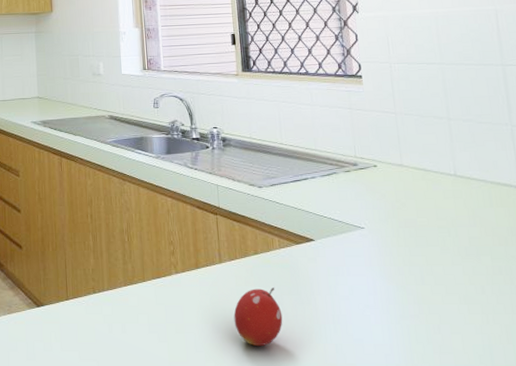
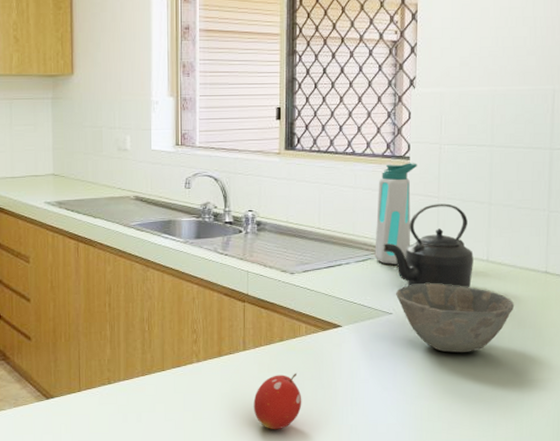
water bottle: none [334,80,374,179] -> present [374,161,417,265]
kettle: none [346,119,442,203] -> present [383,203,474,288]
bowl: none [365,197,492,270] -> present [396,283,515,353]

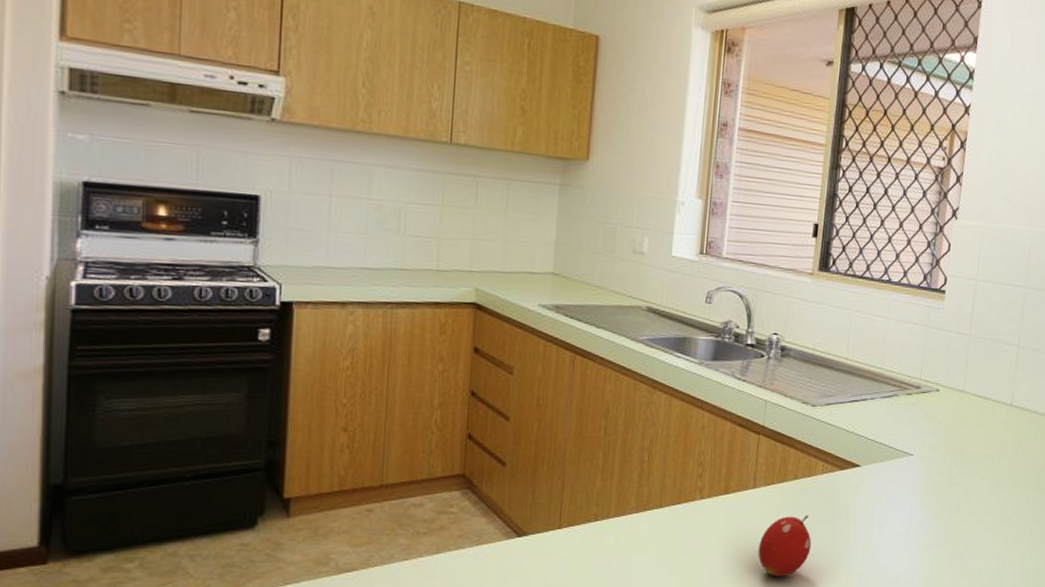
water bottle: present [374,161,417,265] -> none [901,296,952,403]
kettle: present [383,203,474,288] -> none [910,342,999,432]
bowl: present [396,283,515,353] -> none [919,424,1033,499]

